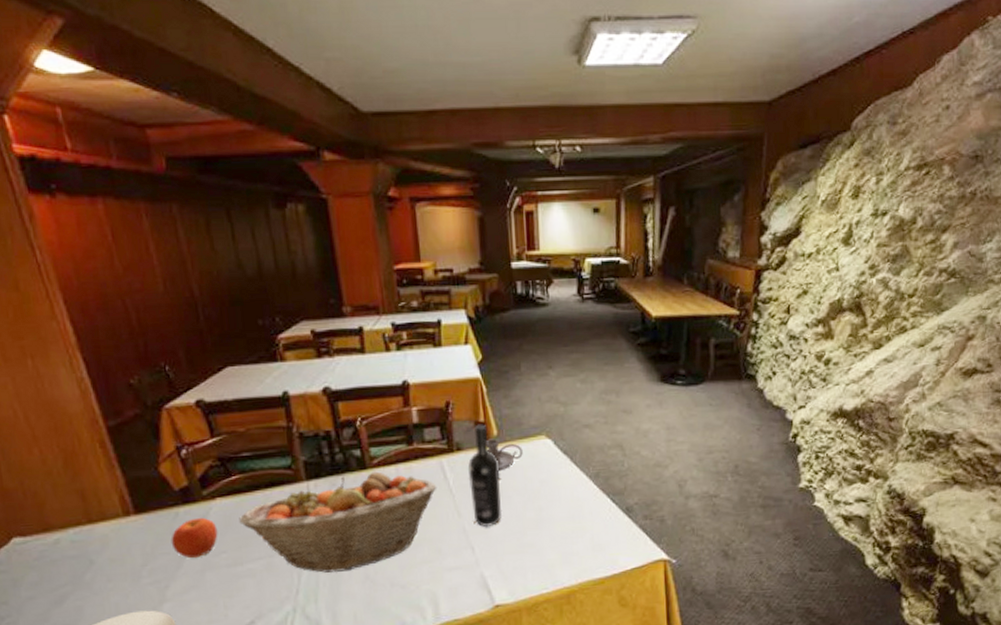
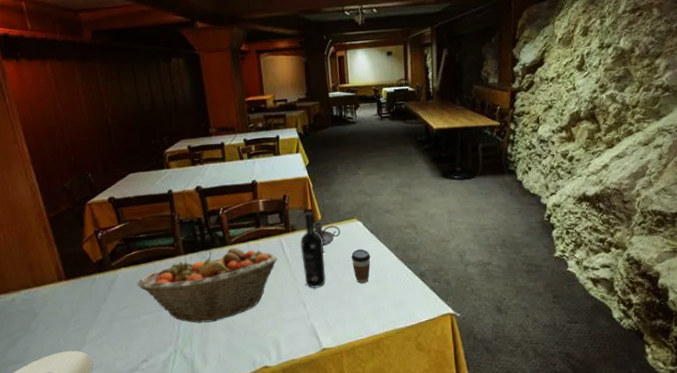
fruit: present [170,517,218,559] -> none [90,282,122,313]
coffee cup: none [536,475,562,522] -> present [351,249,371,284]

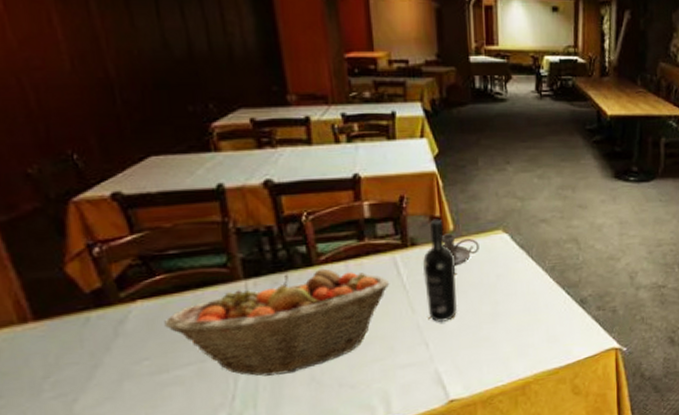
coffee cup: present [351,249,371,284] -> none [492,269,519,315]

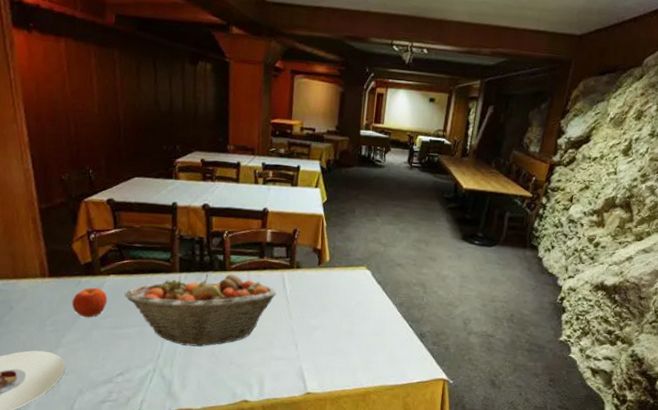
fruit: none [80,321,139,368] -> present [71,287,108,318]
wine bottle: present [423,219,458,323] -> none [301,250,327,331]
candle holder: present [441,233,479,267] -> none [319,263,347,290]

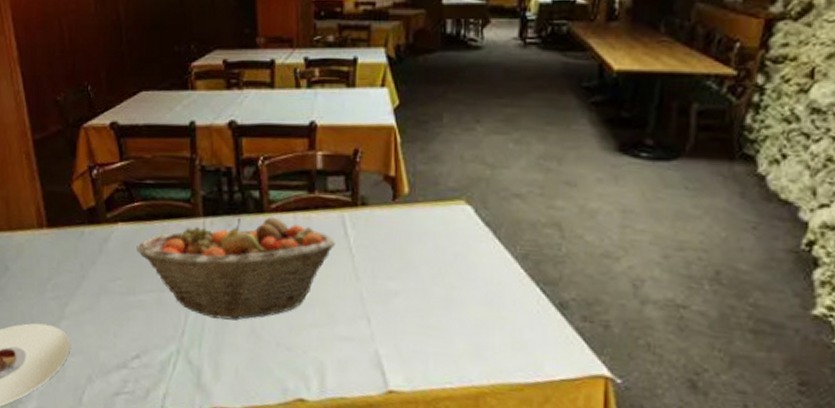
fruit: present [71,287,108,318] -> none [74,239,116,281]

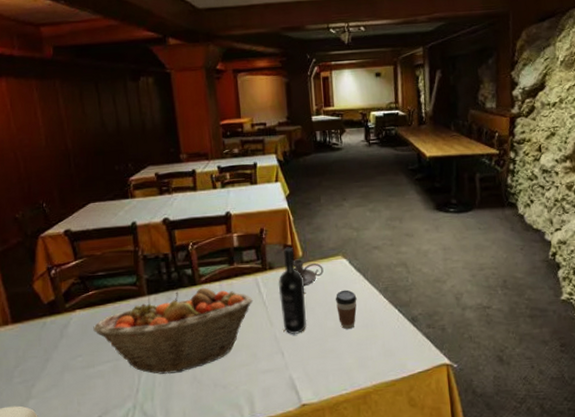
wine bottle: none [372,178,408,298] -> present [279,247,307,335]
candle holder: none [394,197,437,236] -> present [293,259,324,287]
coffee cup: none [448,248,481,304] -> present [335,289,357,330]

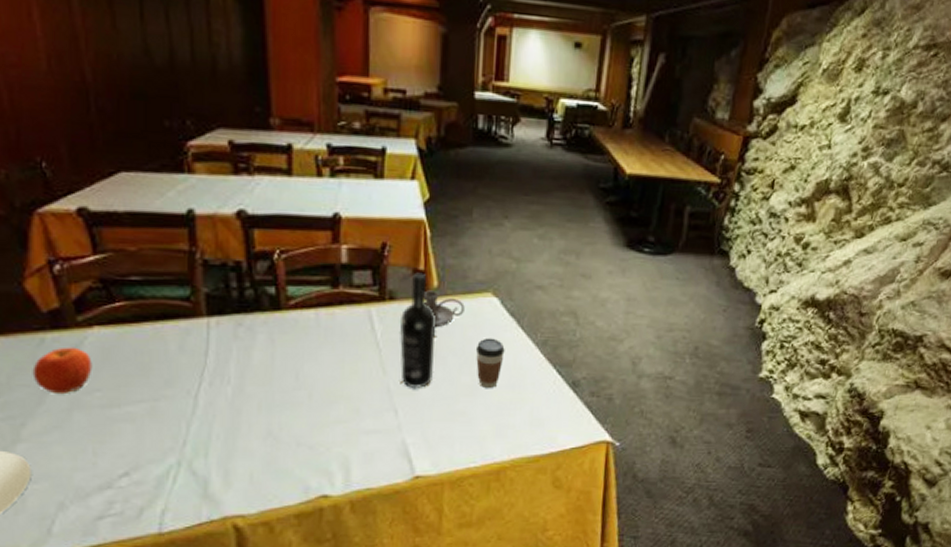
fruit: none [38,326,76,362] -> present [32,347,93,395]
fruit basket: present [93,287,253,374] -> none [120,314,362,424]

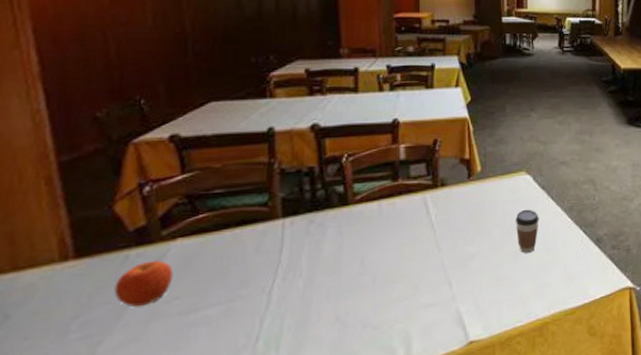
wine bottle: present [400,272,437,389] -> none [451,161,482,262]
candle holder: present [423,290,465,328] -> none [469,174,504,206]

